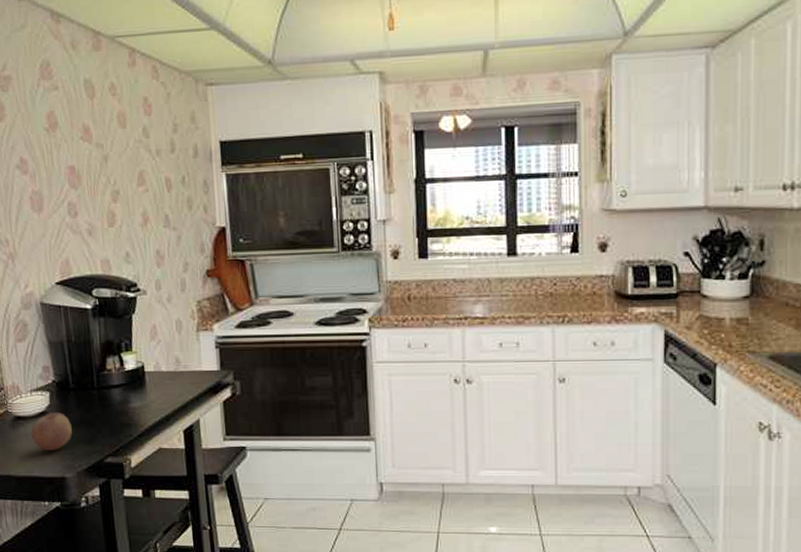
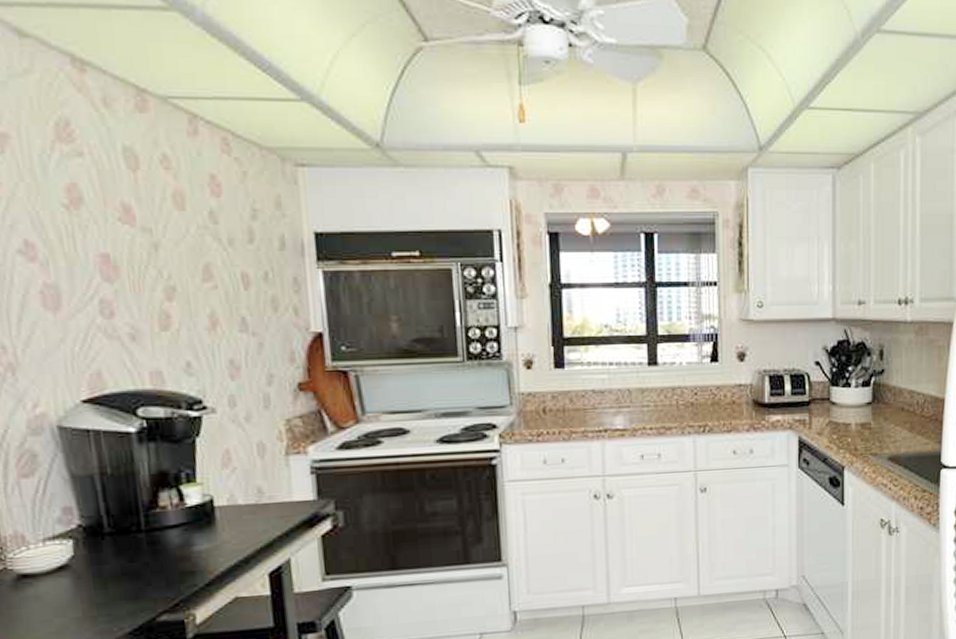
fruit: present [30,413,72,451] -> none [43,564,109,615]

